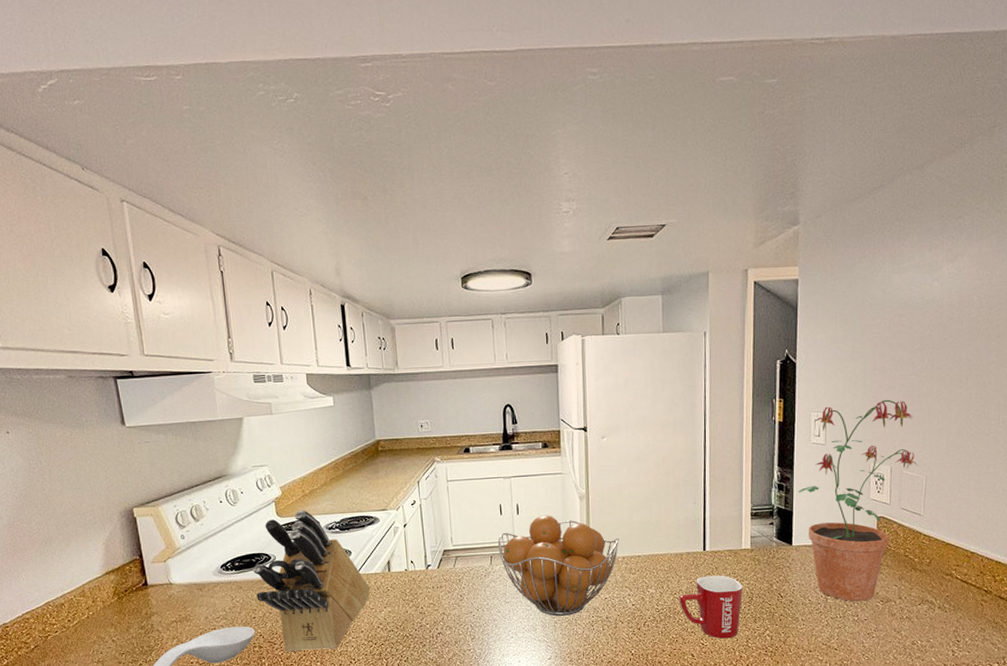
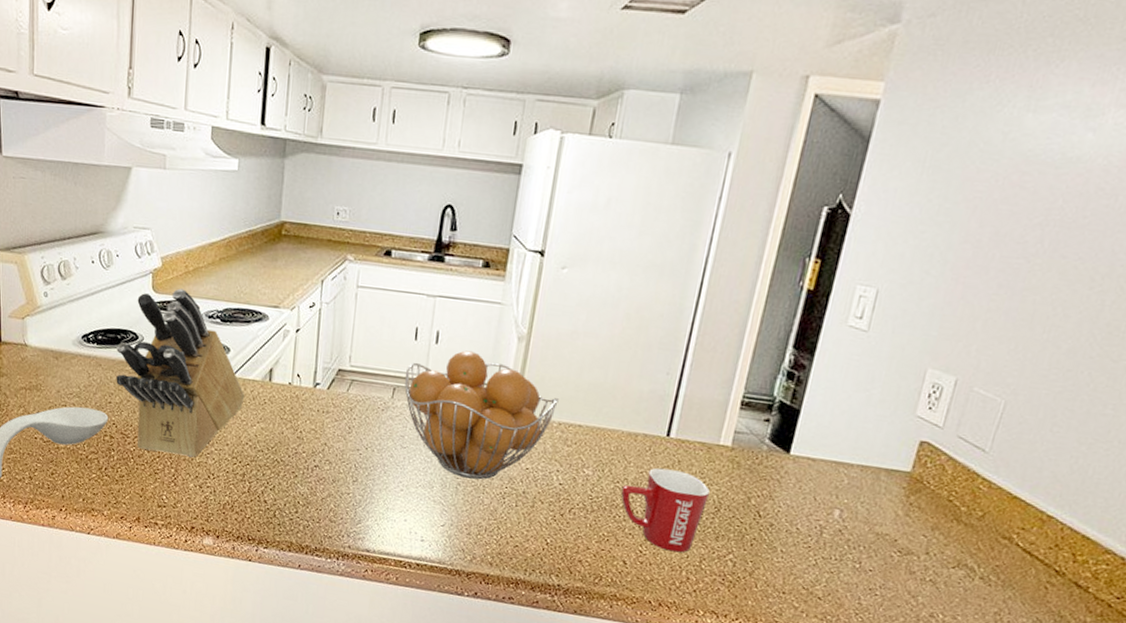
potted plant: present [798,399,918,602] -> none [813,280,1007,547]

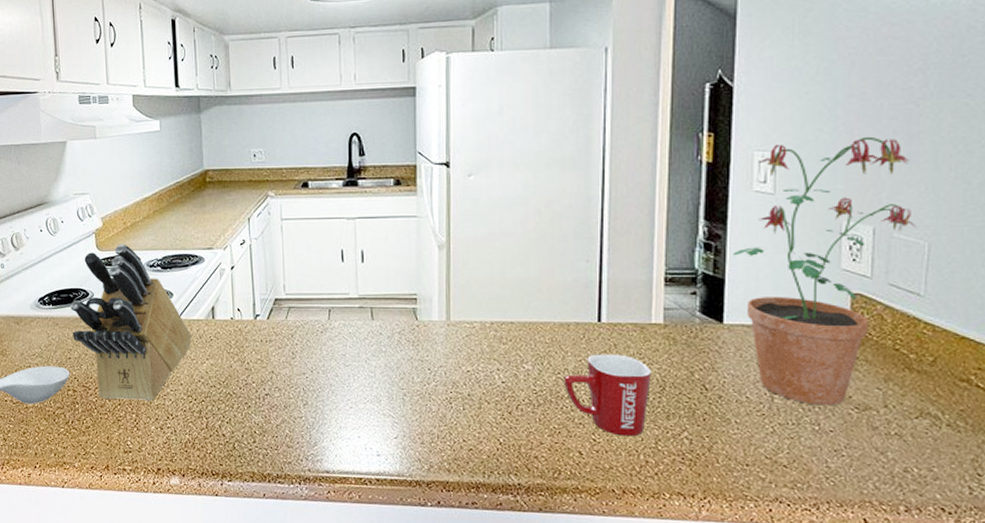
fruit basket: present [404,350,559,480] -> none [337,265,487,388]
potted plant: none [813,280,1007,547] -> present [732,136,916,406]

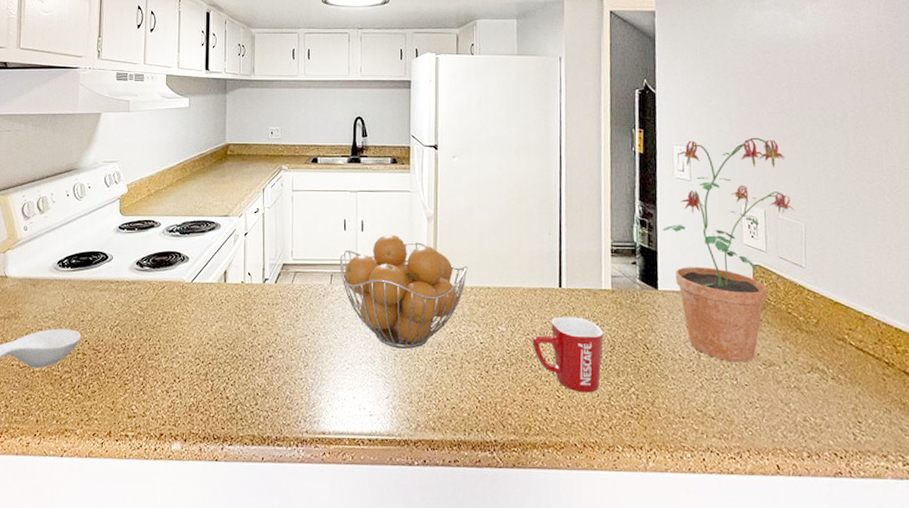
knife block: present [70,244,192,401] -> none [88,209,204,364]
fruit basket: none [337,265,487,388] -> present [339,234,468,349]

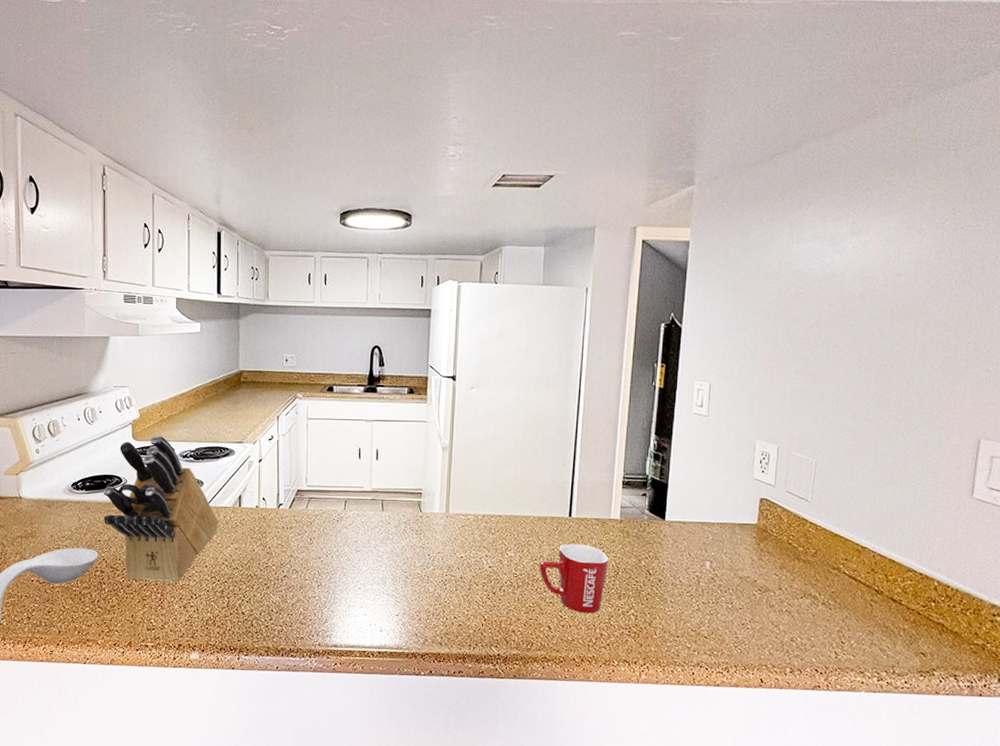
knife block: none [88,209,204,364] -> present [103,435,219,581]
fruit basket: present [339,234,468,349] -> none [353,463,480,572]
potted plant: present [662,137,795,363] -> none [675,374,808,588]

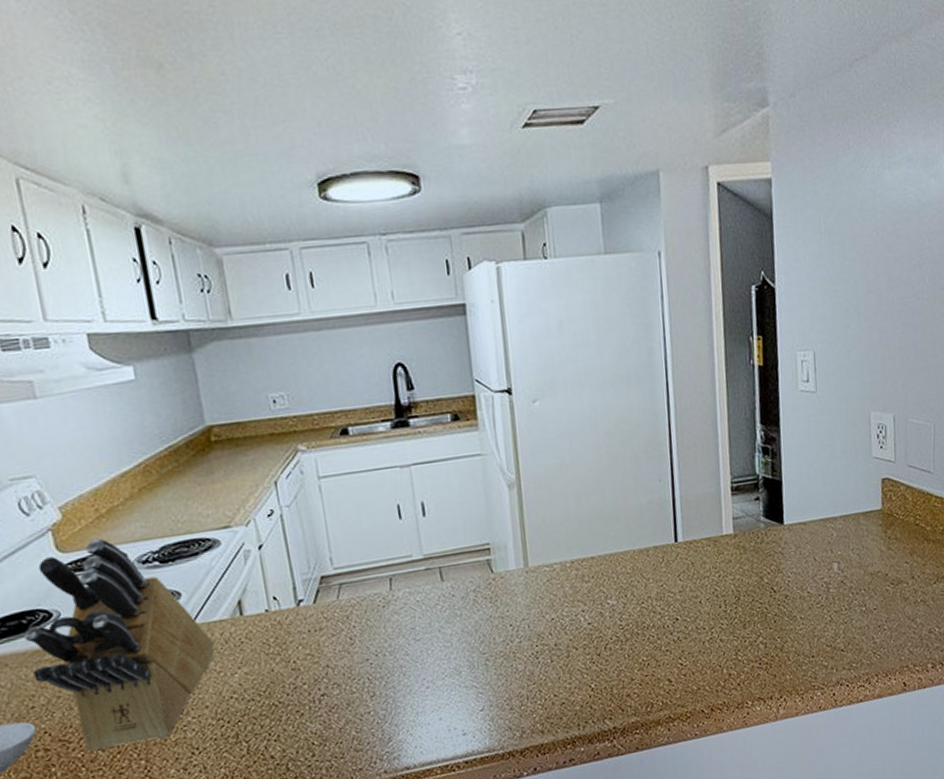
mug: present [539,544,608,613] -> none [648,572,727,655]

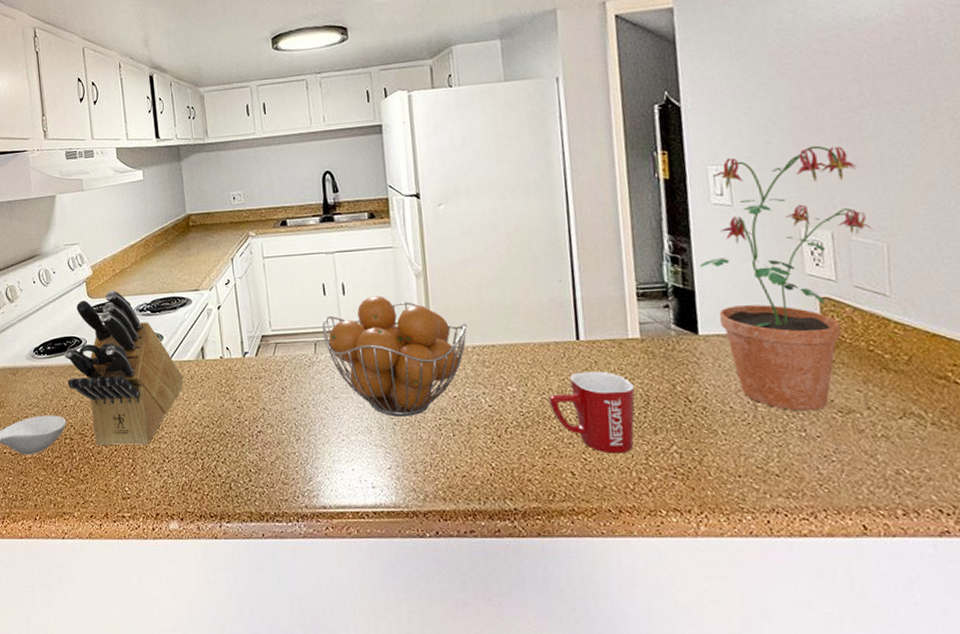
fruit basket: none [398,513,565,652] -> present [322,295,467,417]
mug: none [648,572,727,655] -> present [549,371,635,454]
potted plant: none [786,329,924,588] -> present [699,145,873,411]

